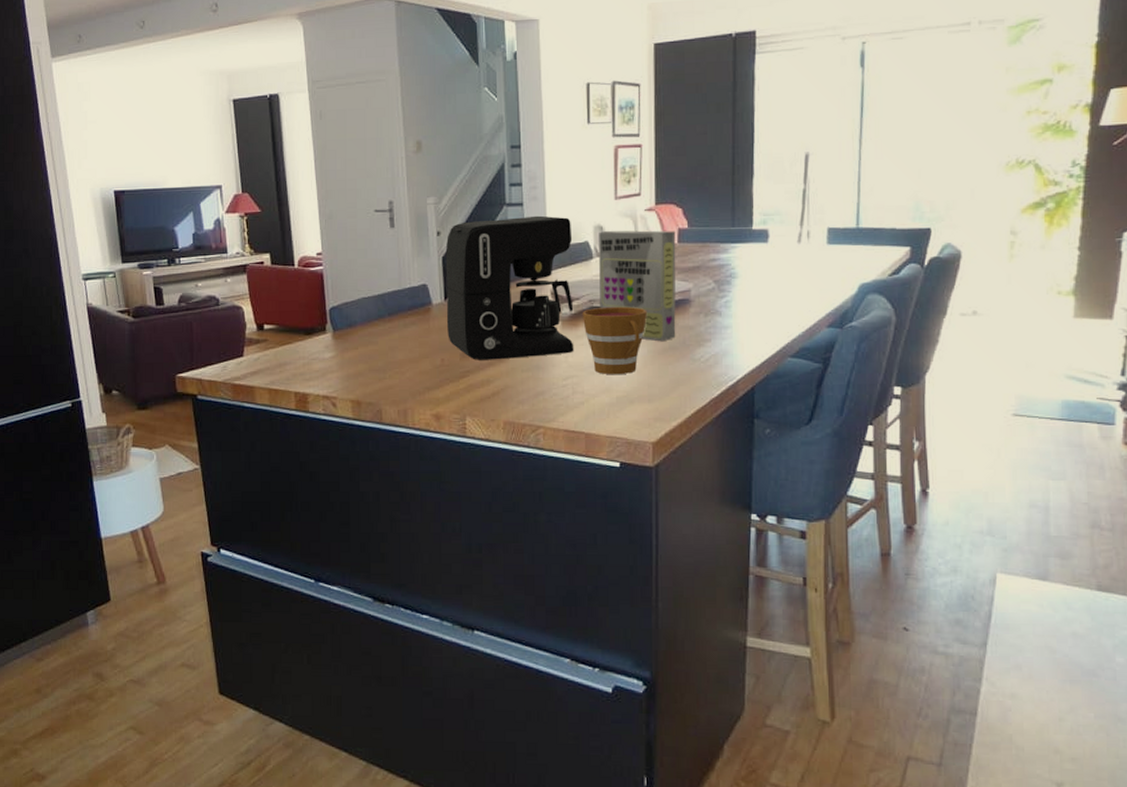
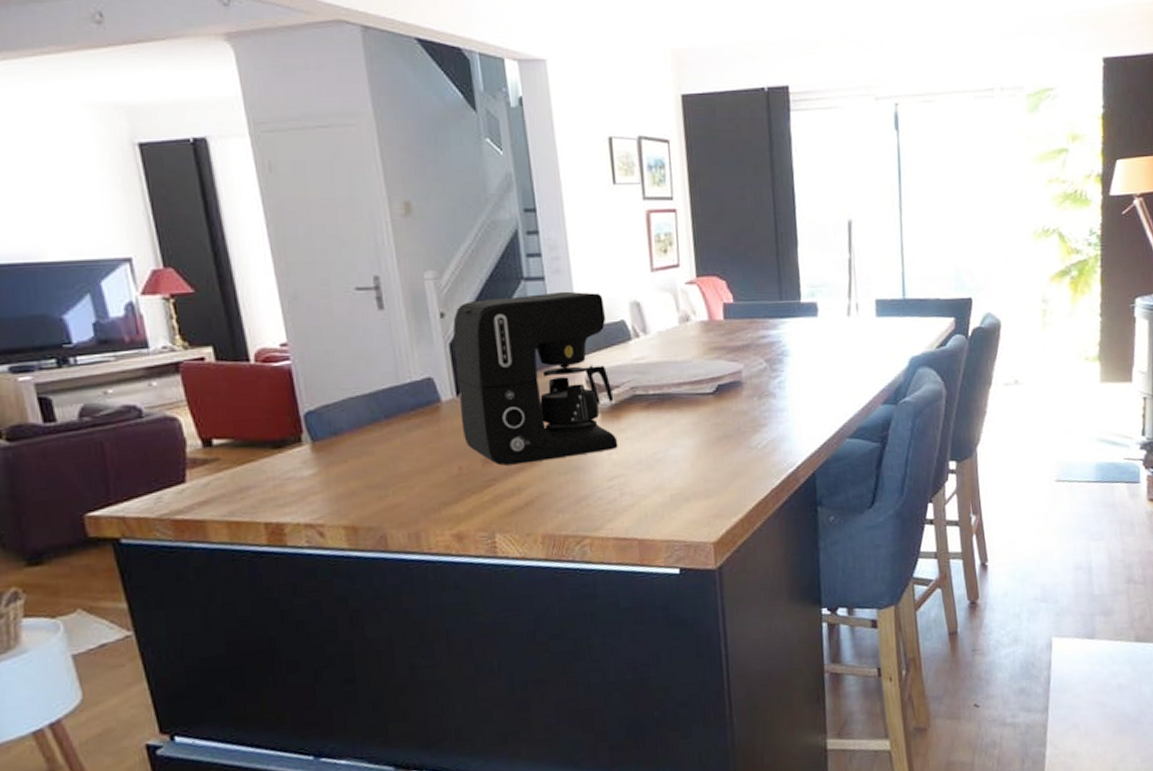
cup: present [582,306,648,375] -> none [623,392,697,471]
cereal box: present [599,230,676,342] -> none [636,306,730,430]

